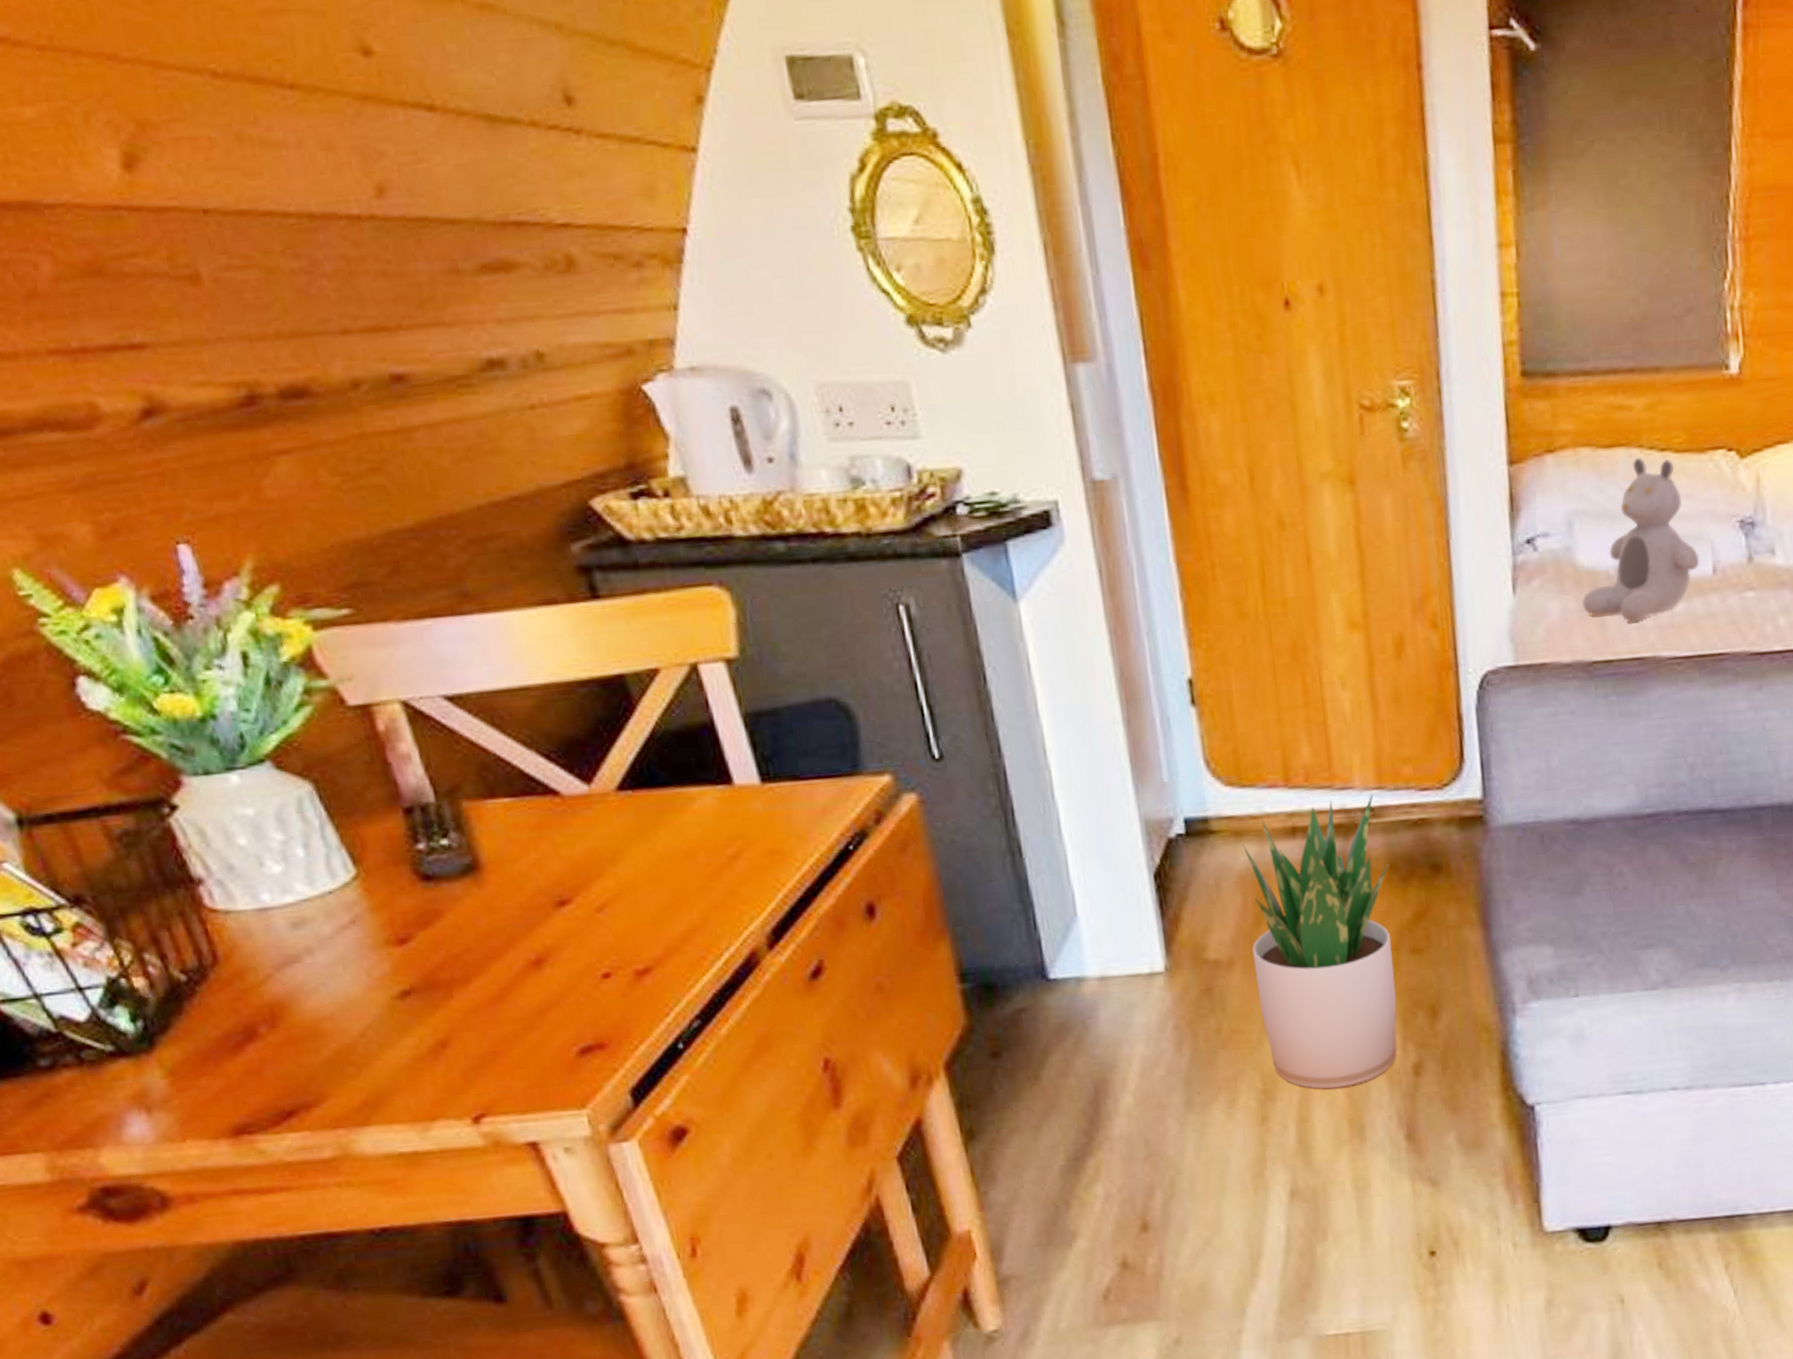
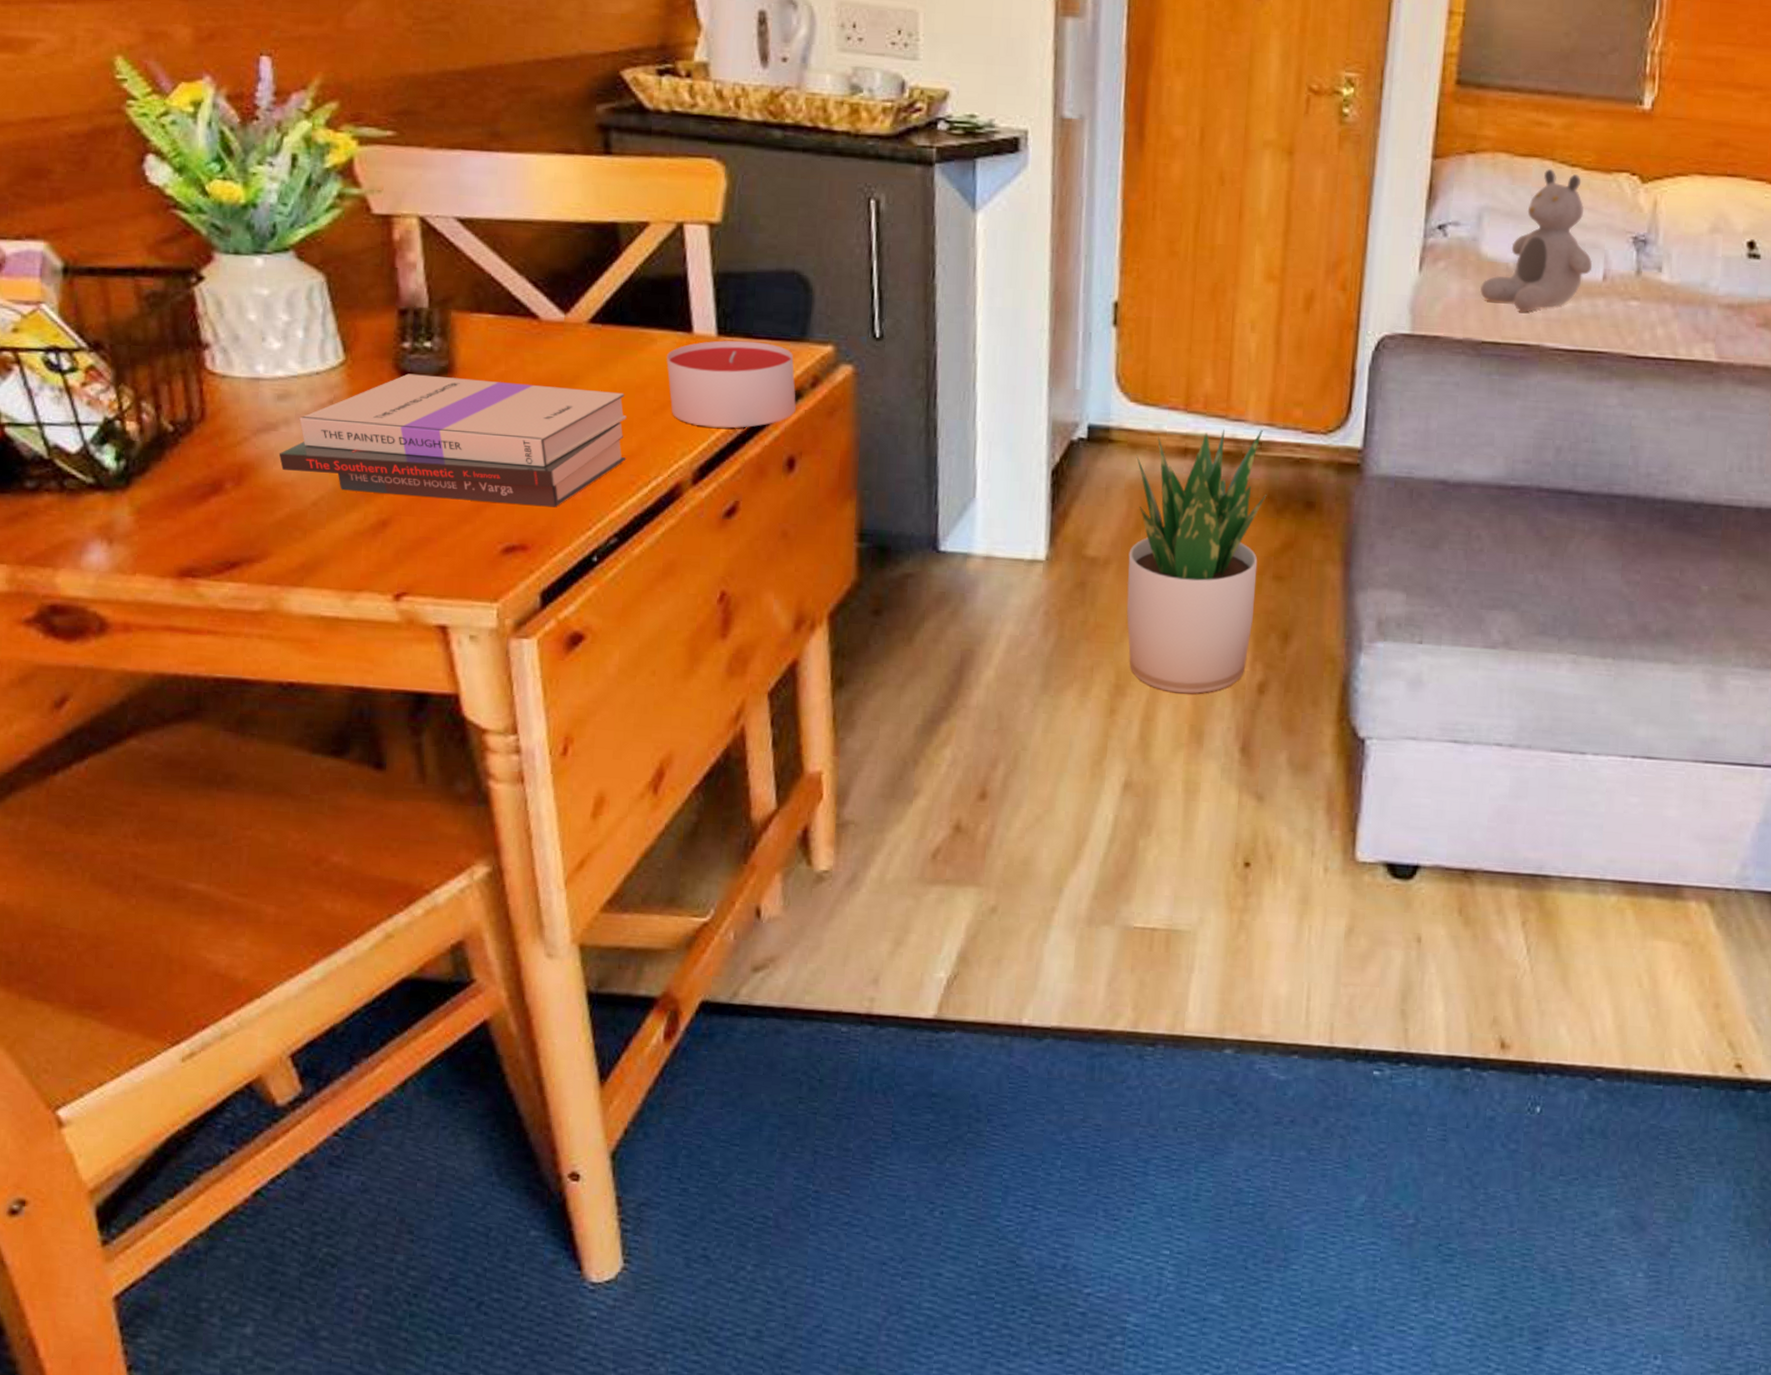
books: none [309,862,691,1016] -> present [278,373,627,508]
candle: none [711,783,865,886] -> present [667,340,797,429]

